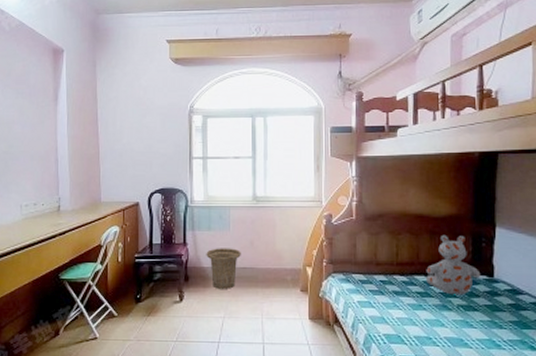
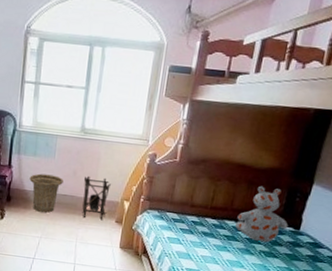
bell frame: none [261,244,290,291] -> present [82,175,111,221]

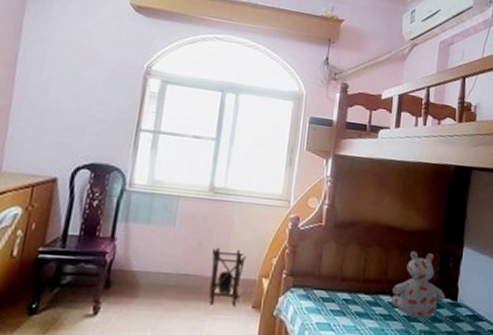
basket: present [29,173,63,213] -> none [139,247,185,303]

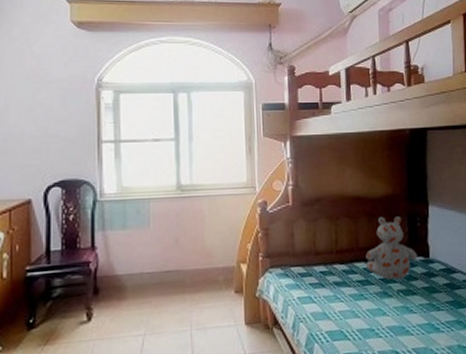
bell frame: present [209,247,246,307] -> none [188,239,222,295]

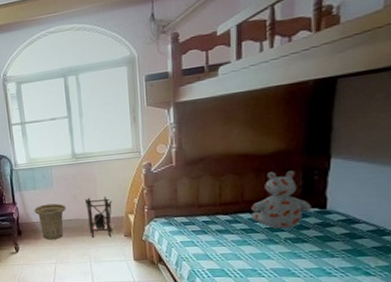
basket: none [120,248,164,301] -> present [34,203,66,241]
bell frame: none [188,239,222,295] -> present [84,196,113,237]

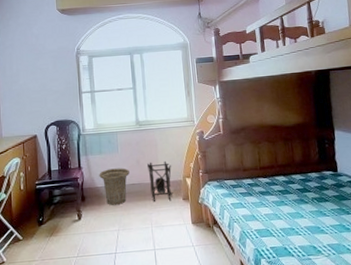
stuffed bear: present [251,171,312,230] -> none [284,140,328,190]

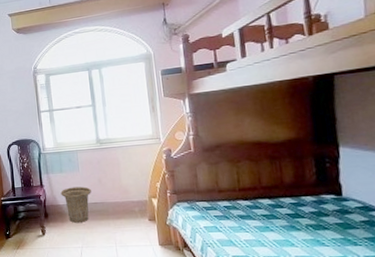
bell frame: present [146,160,172,202] -> none [109,180,137,221]

